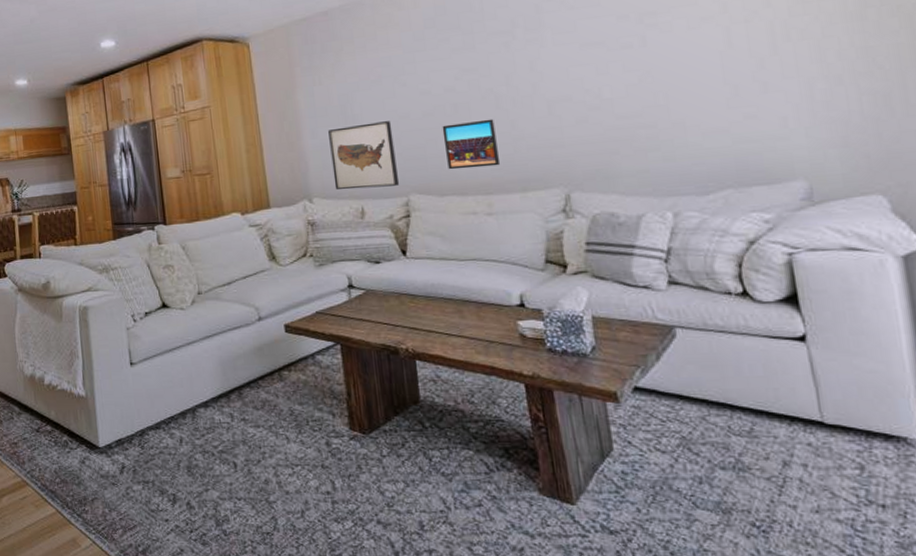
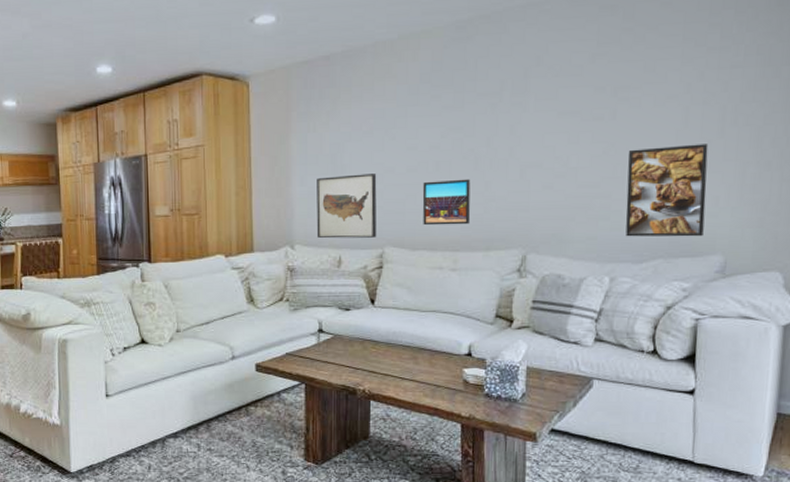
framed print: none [668,62,777,168] -> present [625,144,709,237]

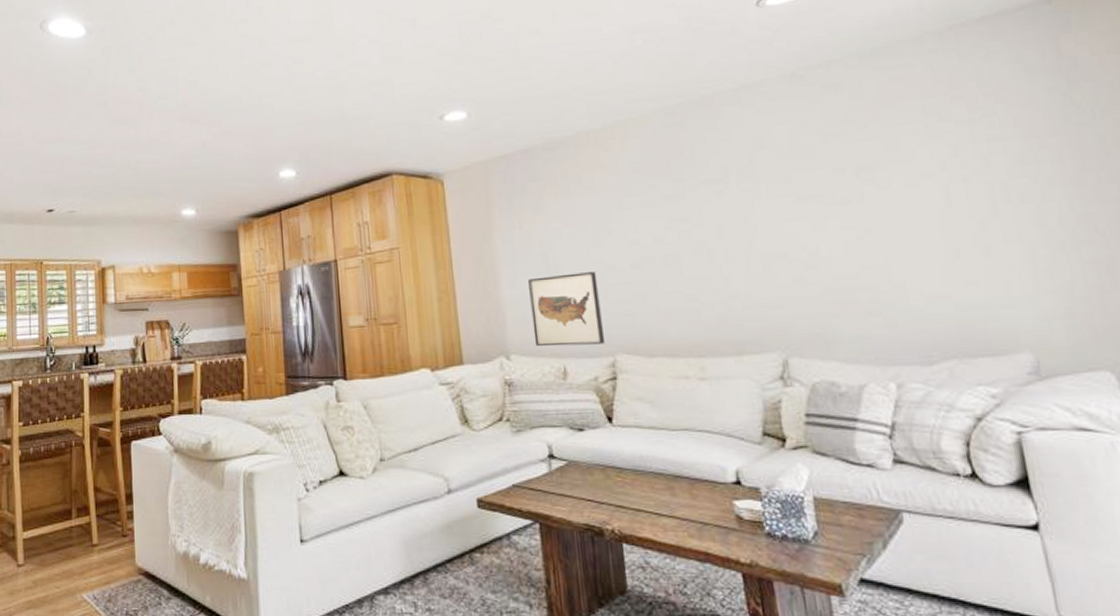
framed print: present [422,179,471,226] -> none [651,274,714,329]
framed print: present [625,144,709,237] -> none [887,225,1002,335]

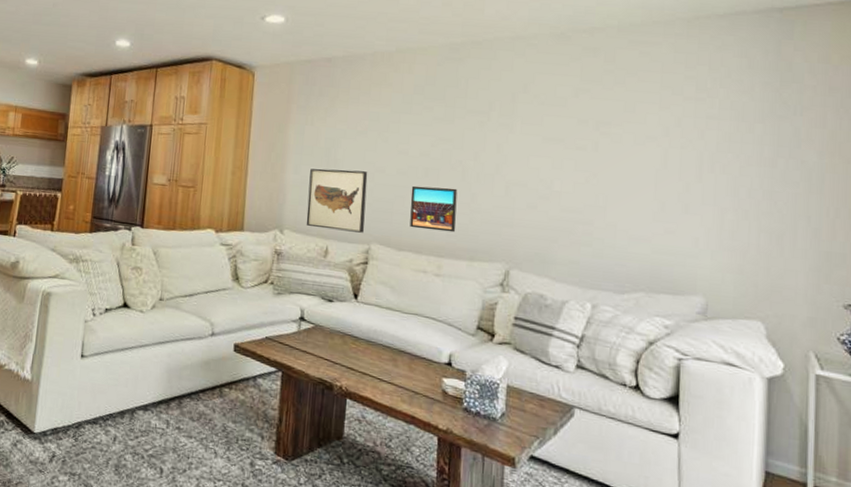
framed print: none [651,274,714,329] -> present [410,185,458,233]

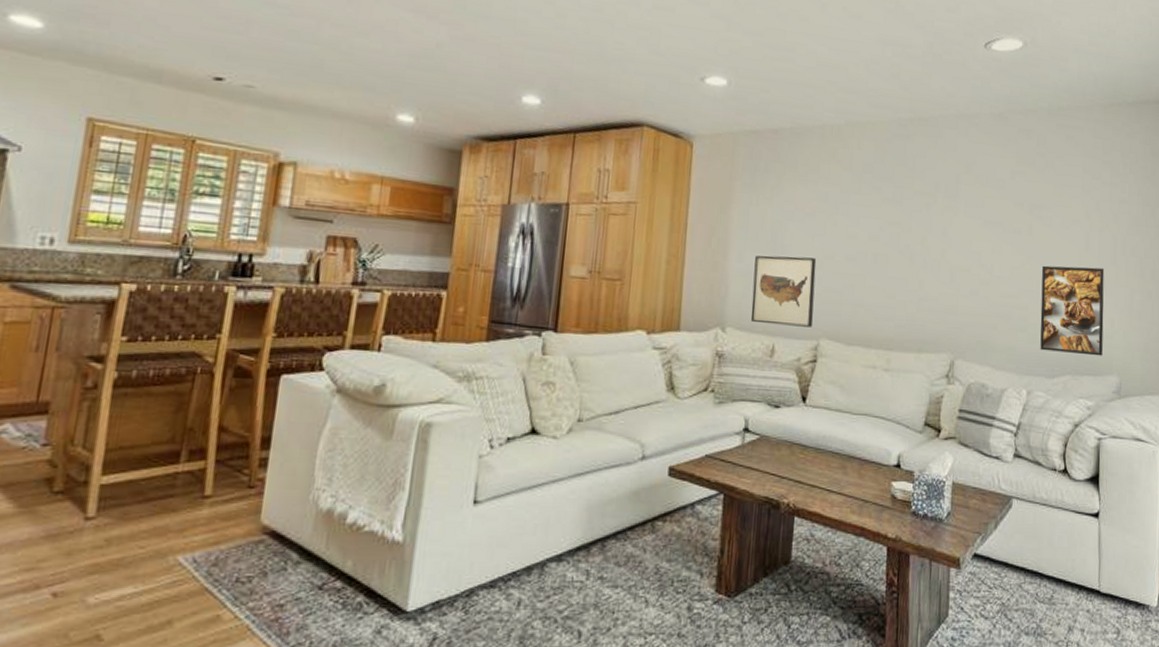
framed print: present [410,185,458,233] -> none [859,273,906,323]
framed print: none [607,181,687,276] -> present [1040,265,1105,356]

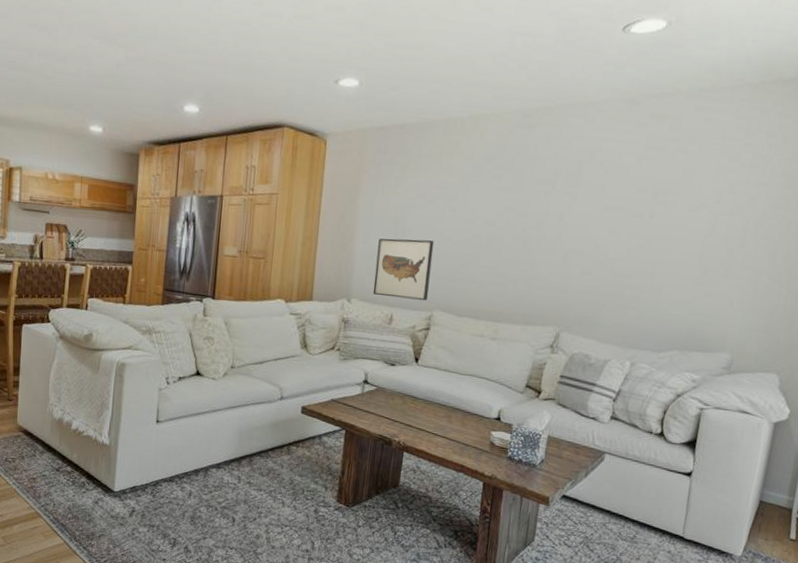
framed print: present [1040,265,1105,356] -> none [649,248,730,335]

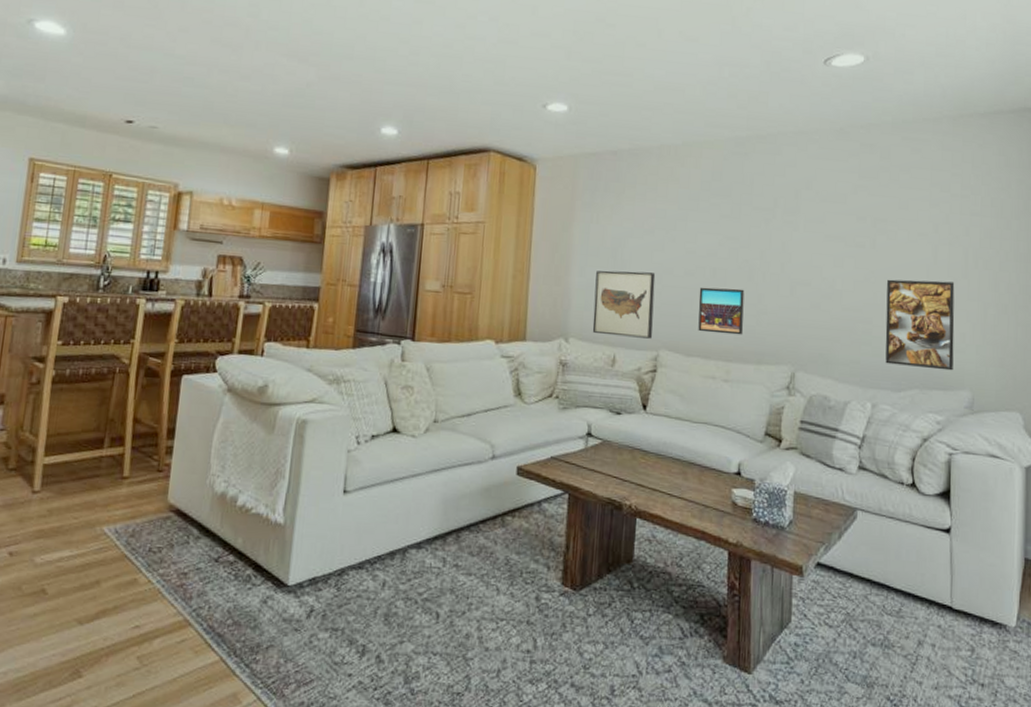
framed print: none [471,254,519,299] -> present [698,287,745,335]
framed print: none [649,248,730,335] -> present [885,279,955,371]

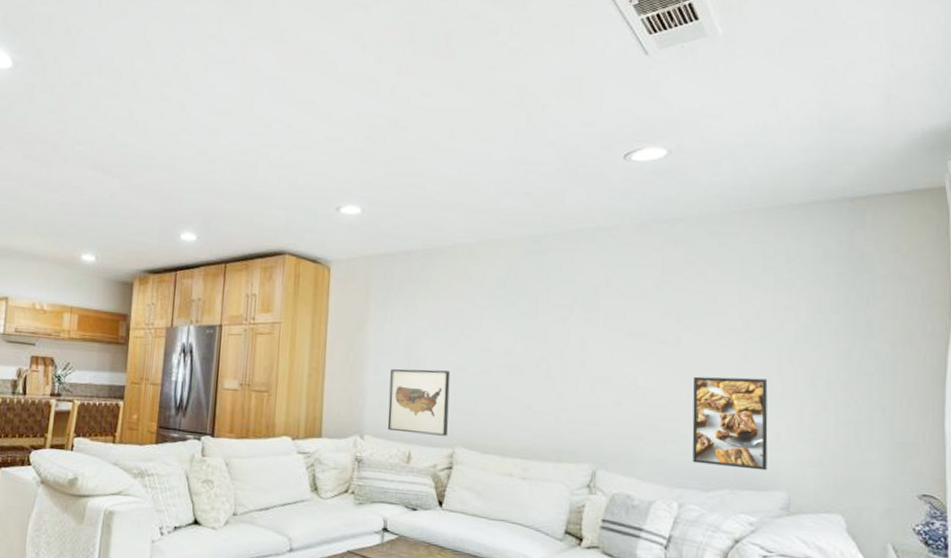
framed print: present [698,287,745,335] -> none [494,384,542,433]

